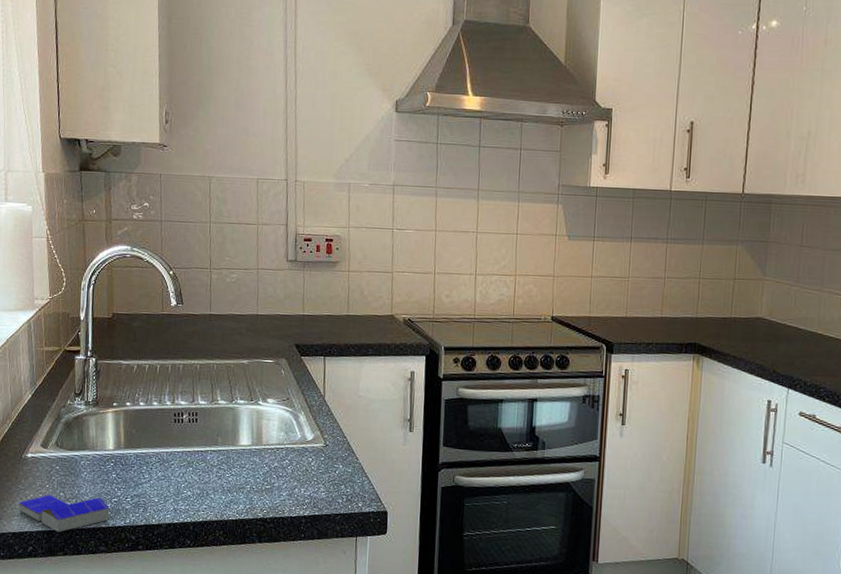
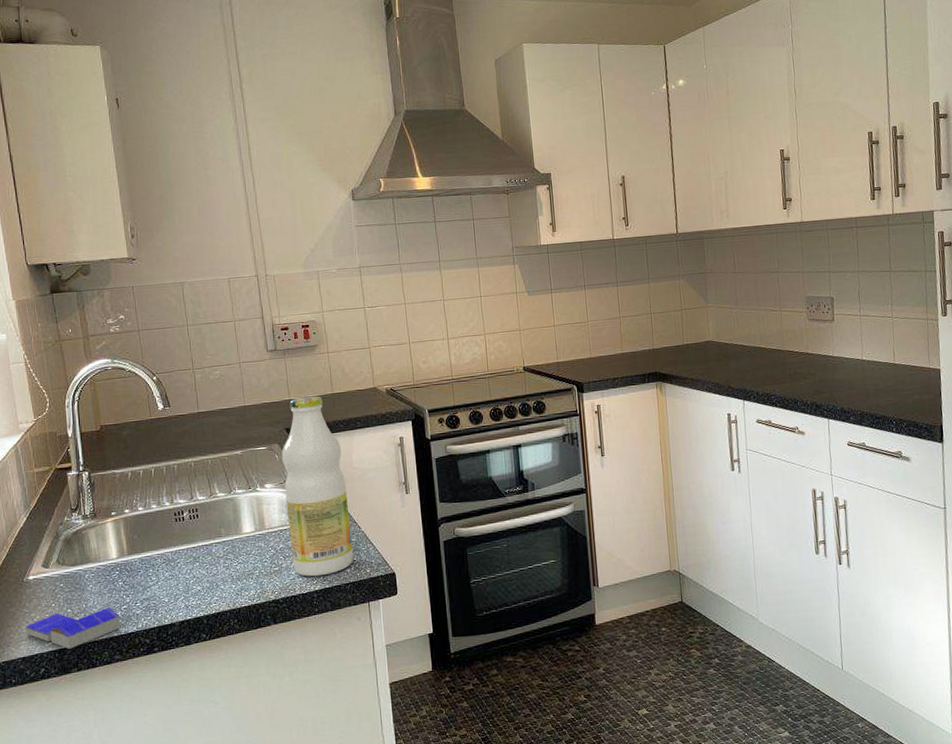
bottle: none [285,314,350,502] -> present [281,396,354,577]

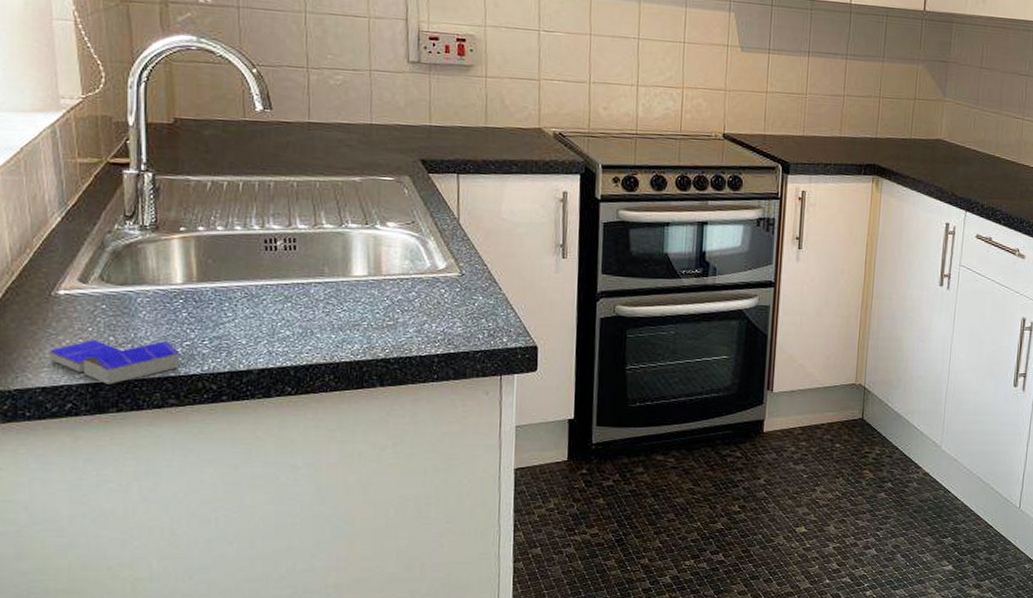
bottle: present [281,396,354,577] -> none [411,124,490,339]

